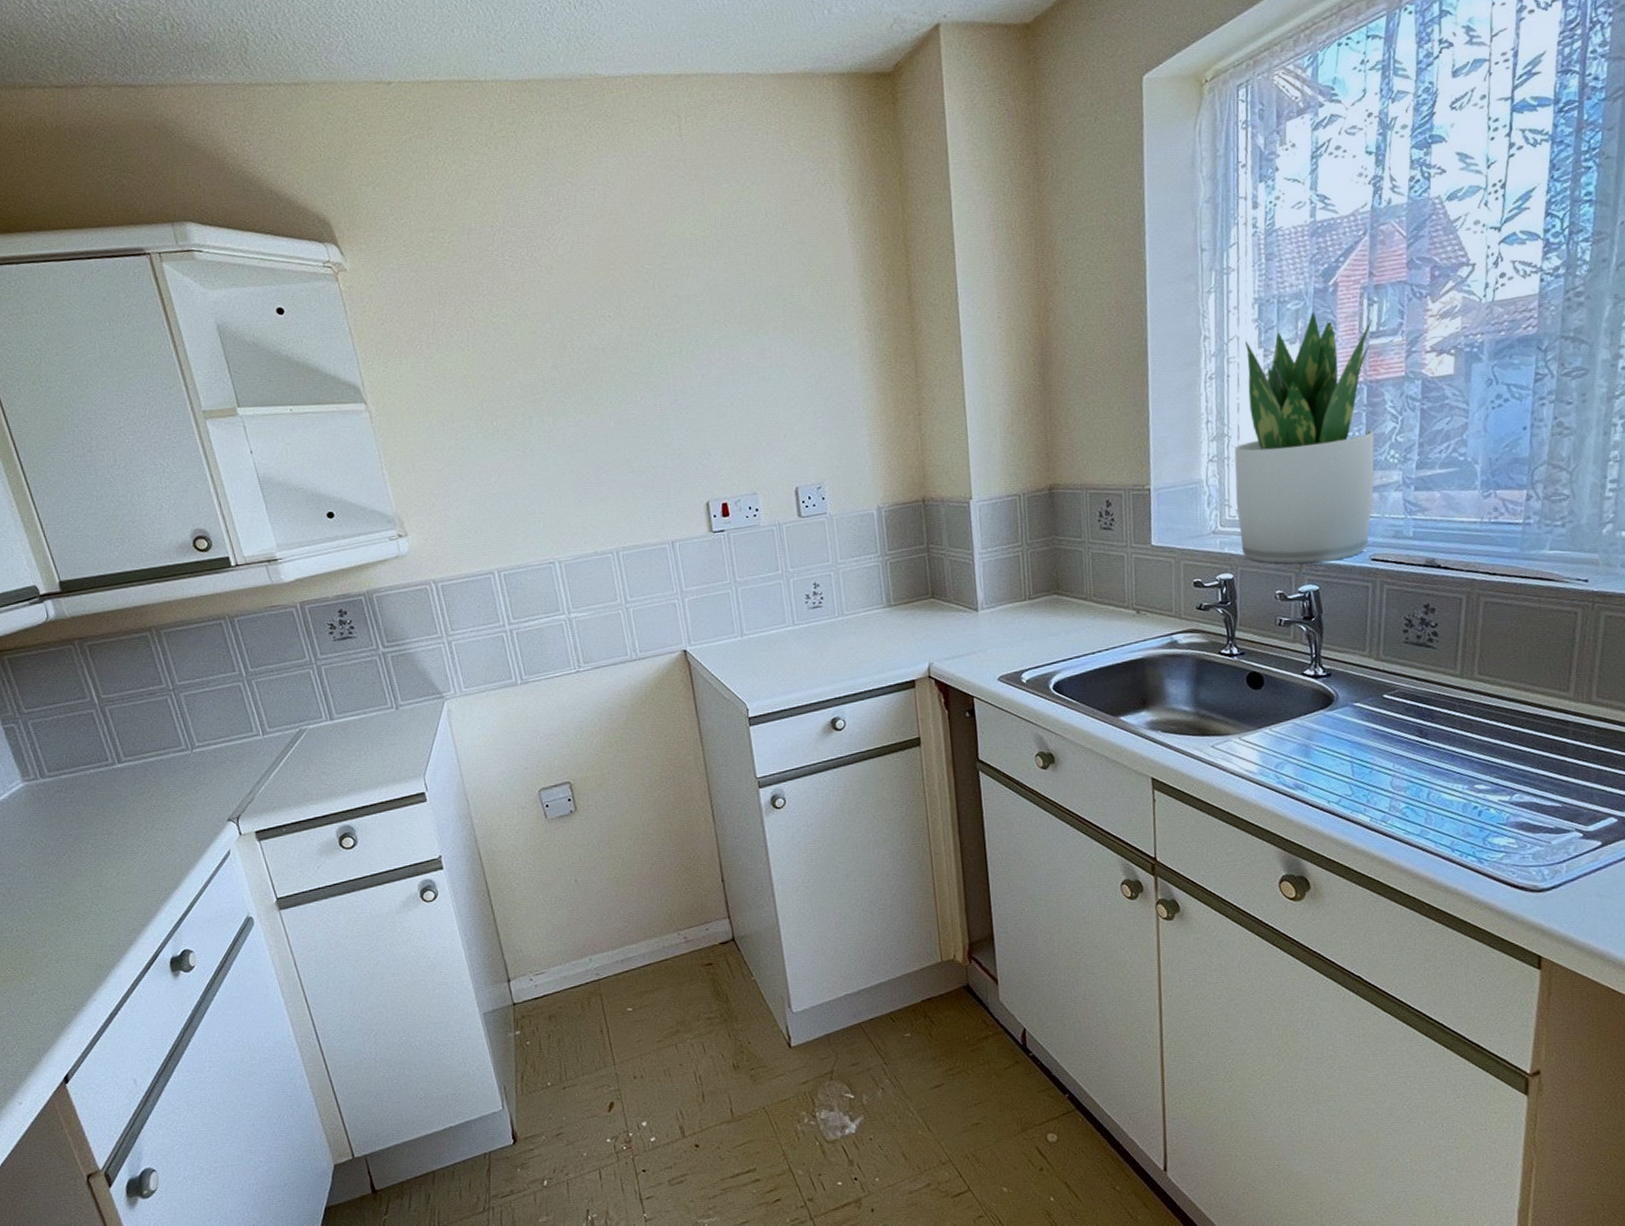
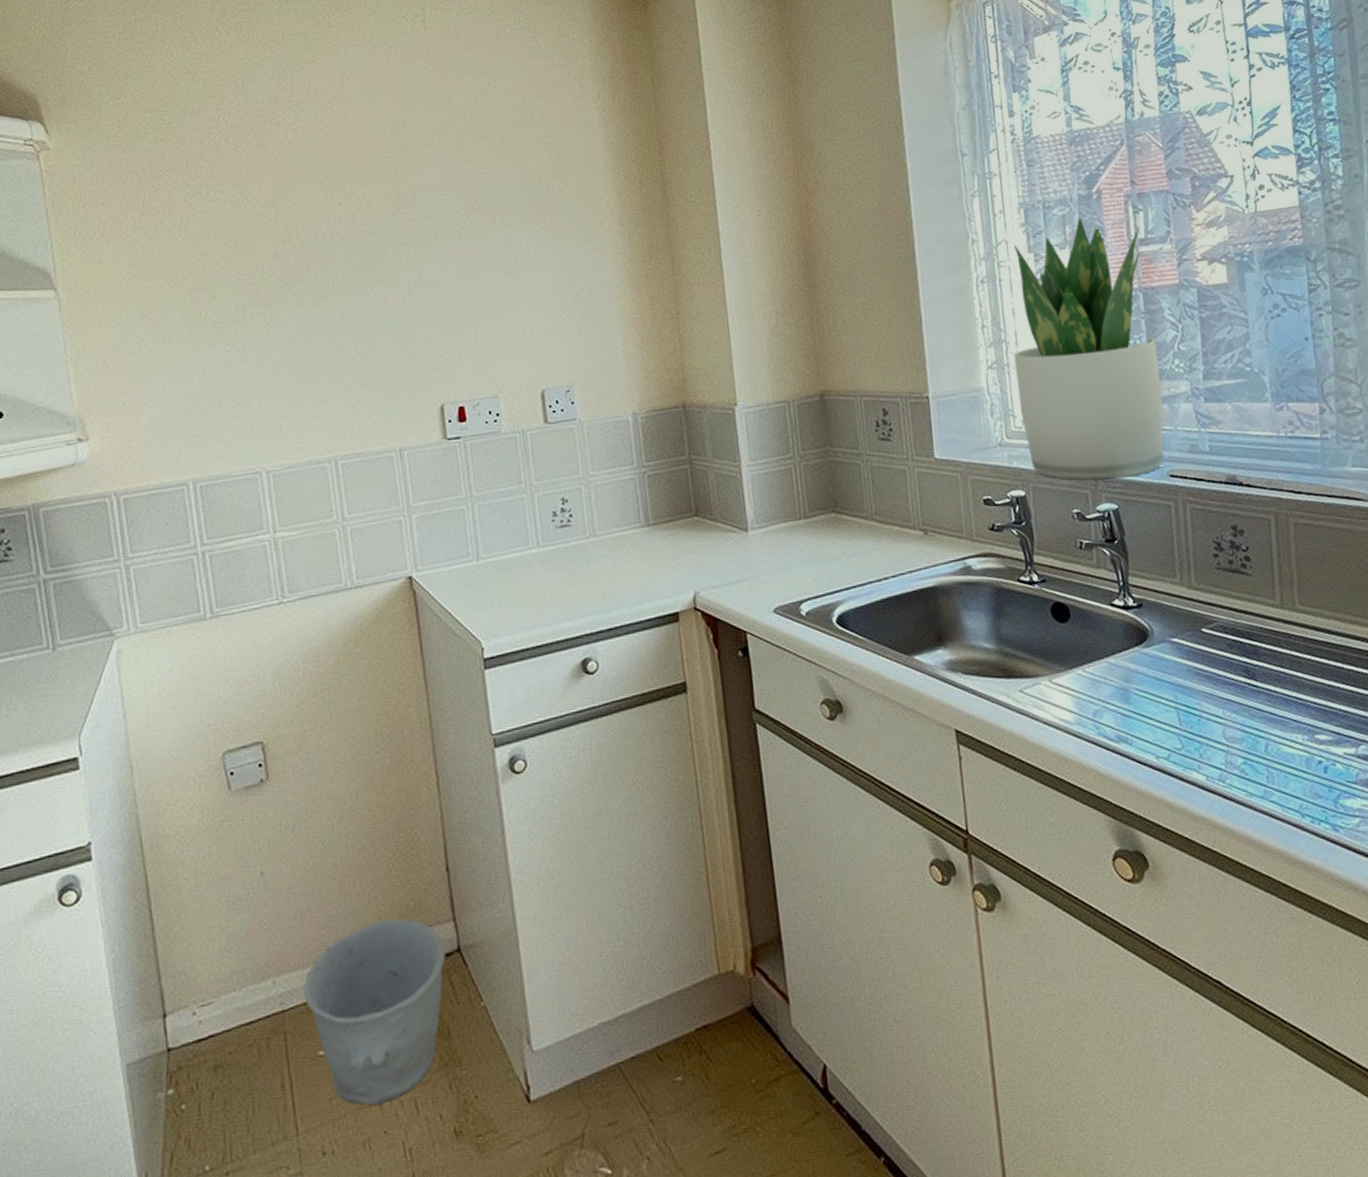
bucket: none [613,916,724,1047] -> present [304,918,446,1106]

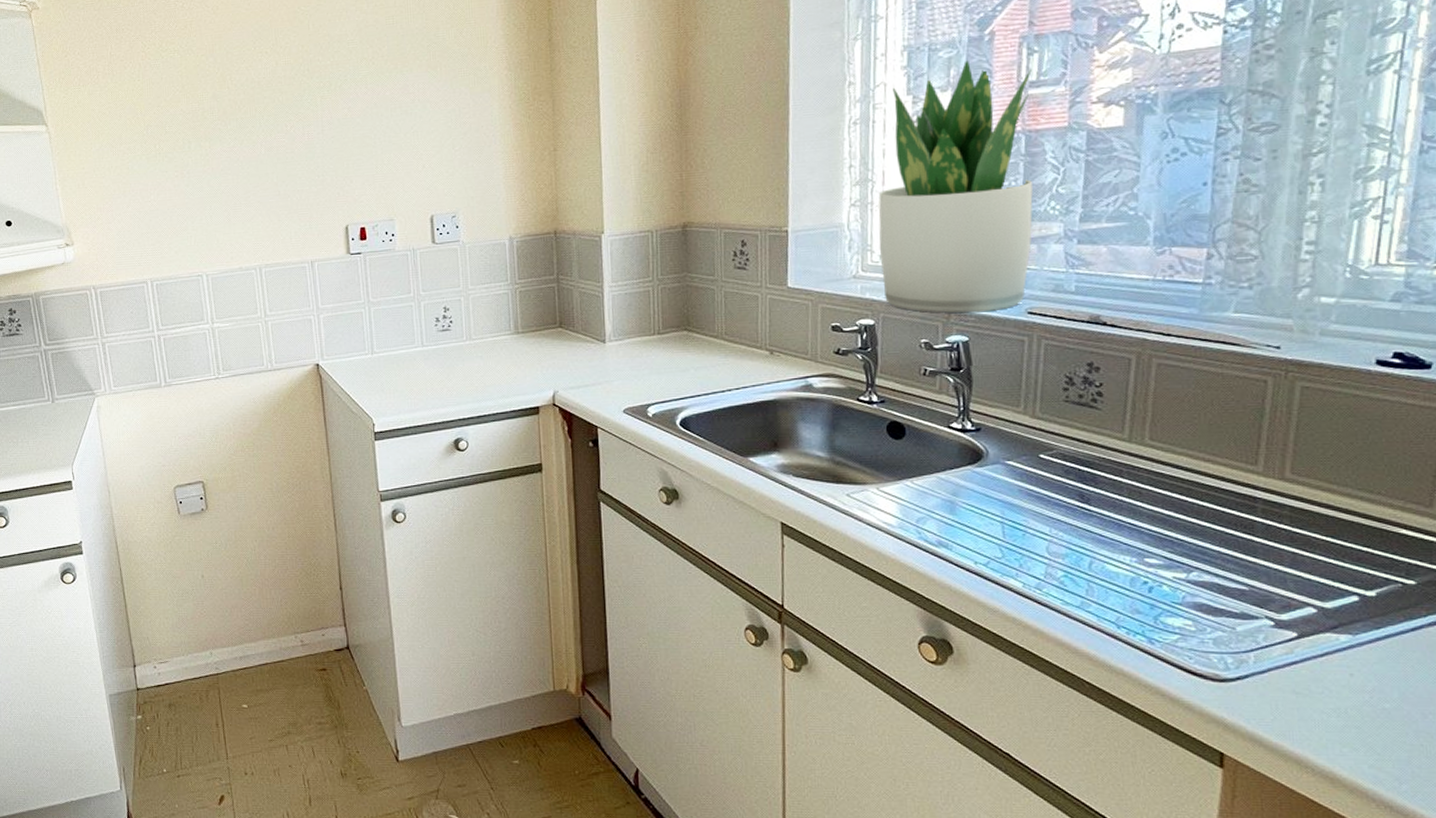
bucket: present [304,918,446,1106] -> none [232,620,338,747]

